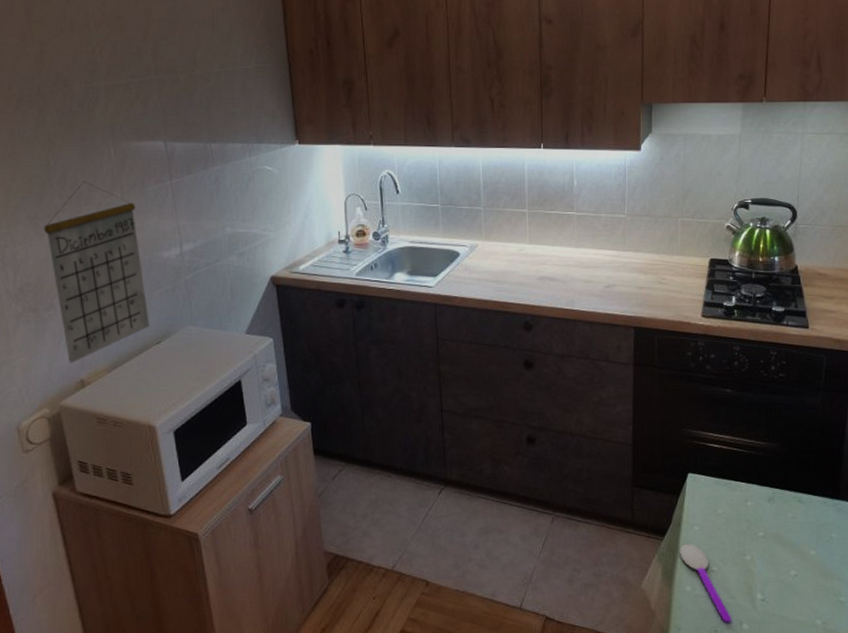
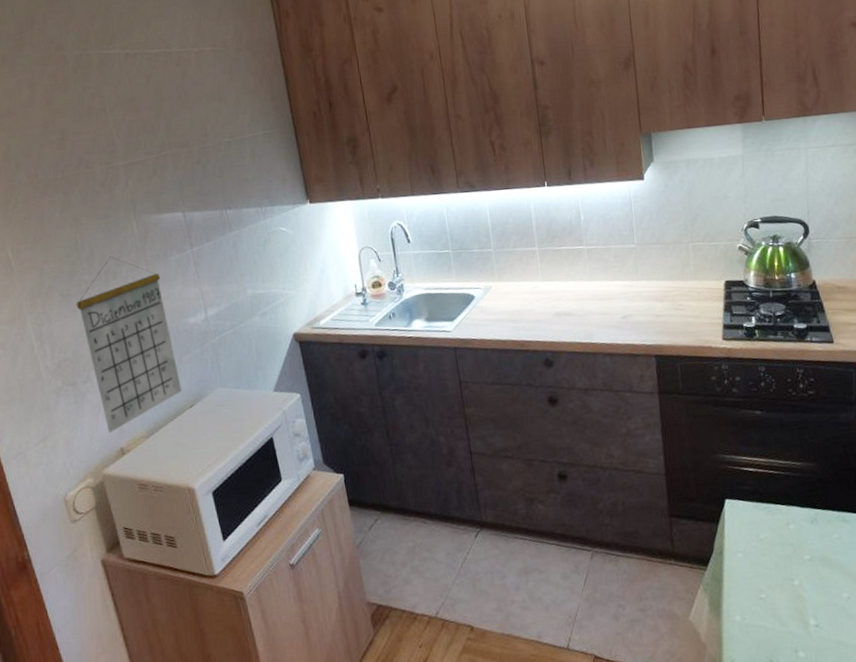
spoon: present [679,543,731,623] -> none [724,571,786,652]

